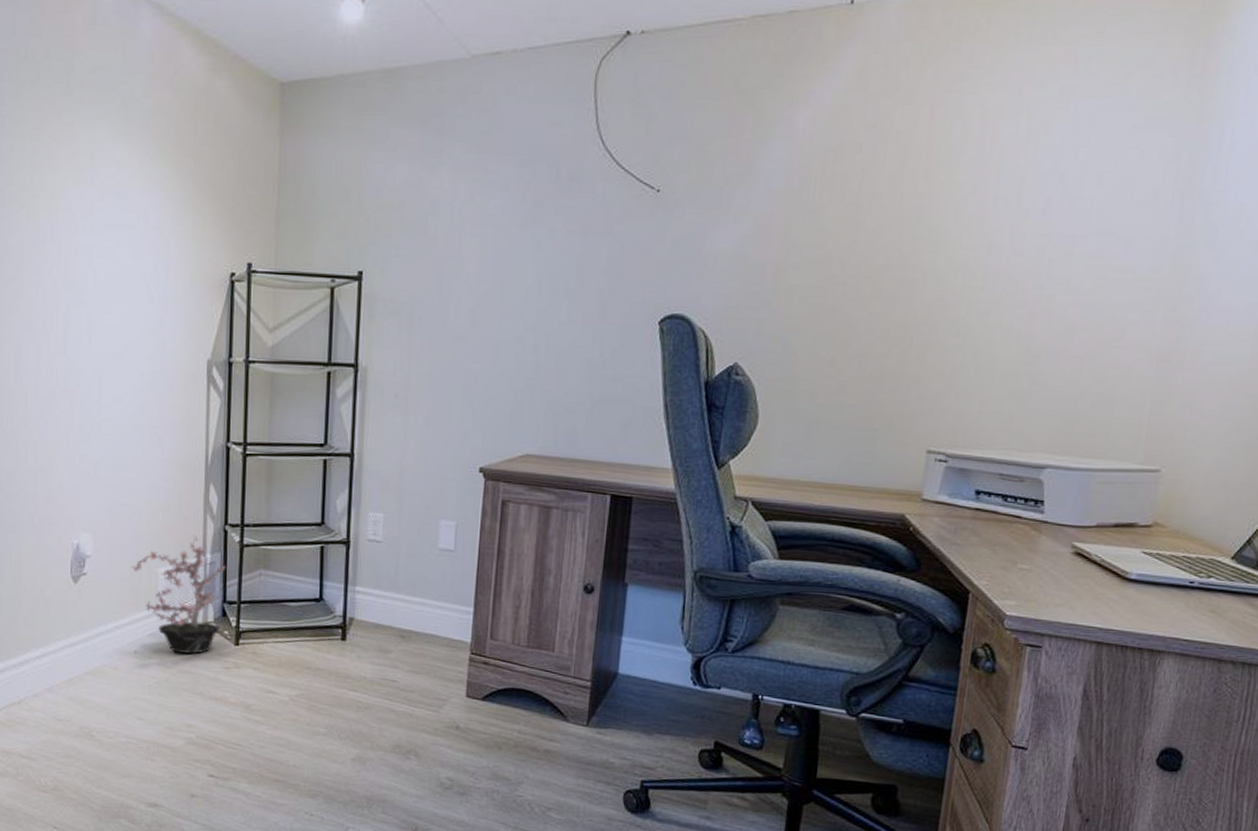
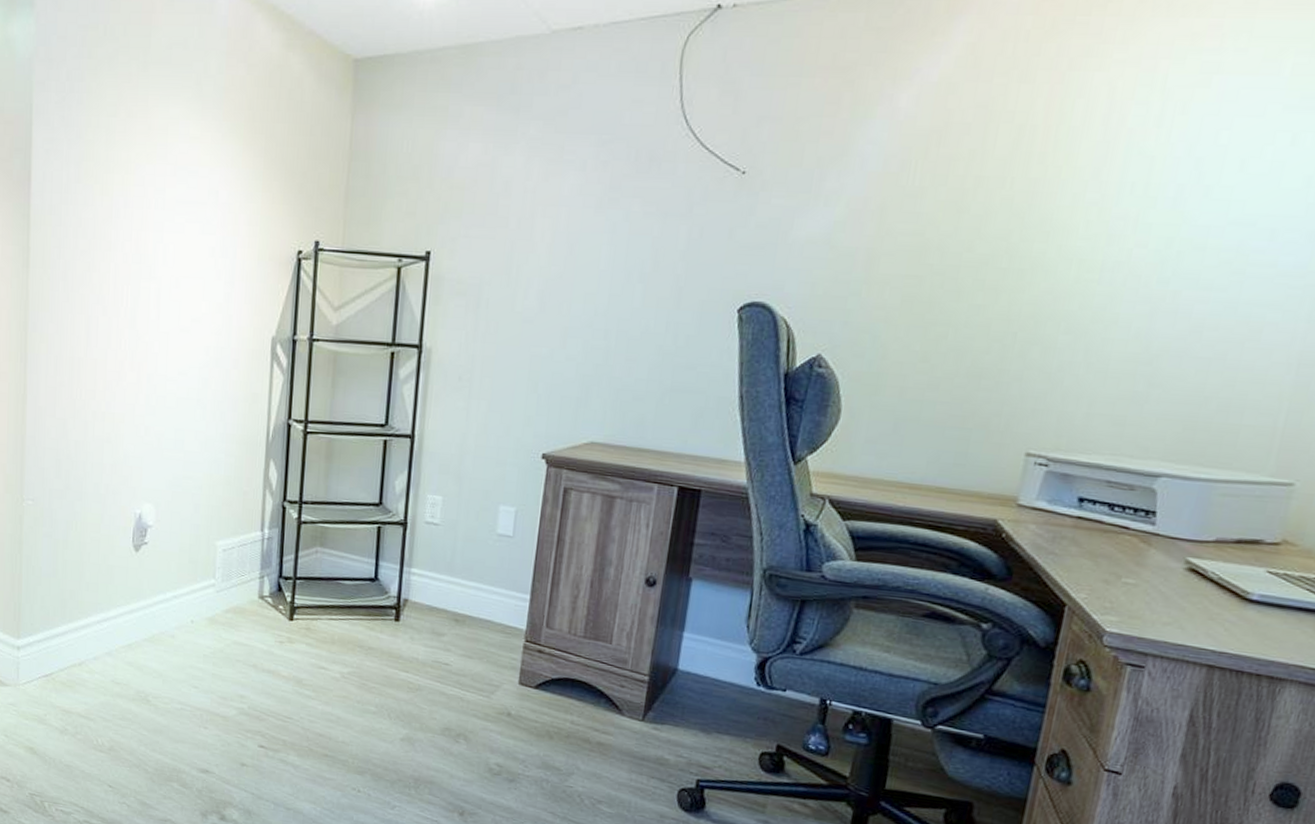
potted plant: present [131,536,226,654] -> none [191,510,283,627]

